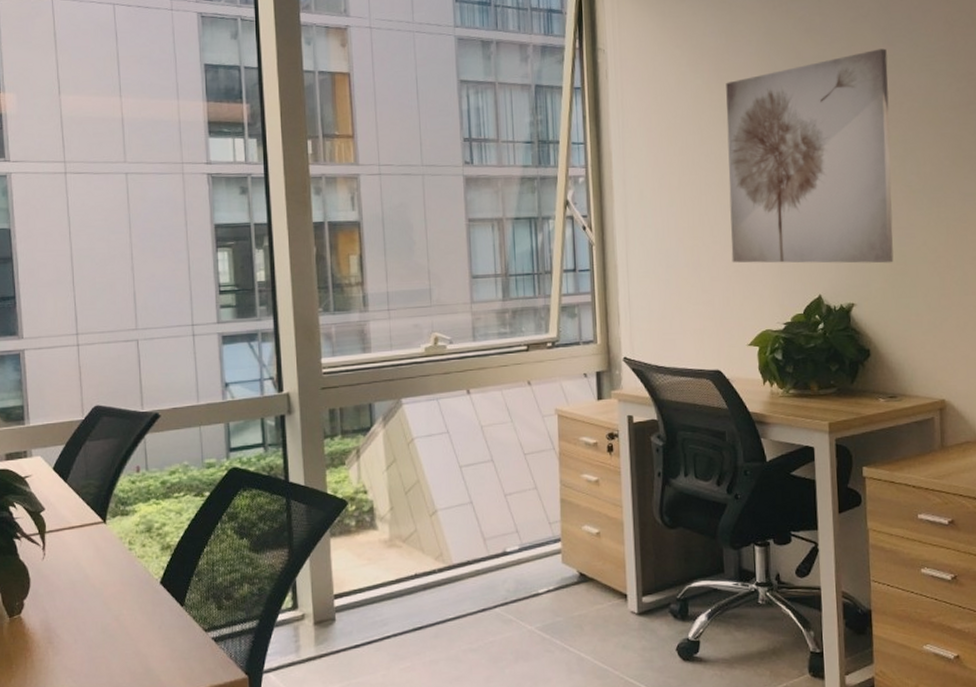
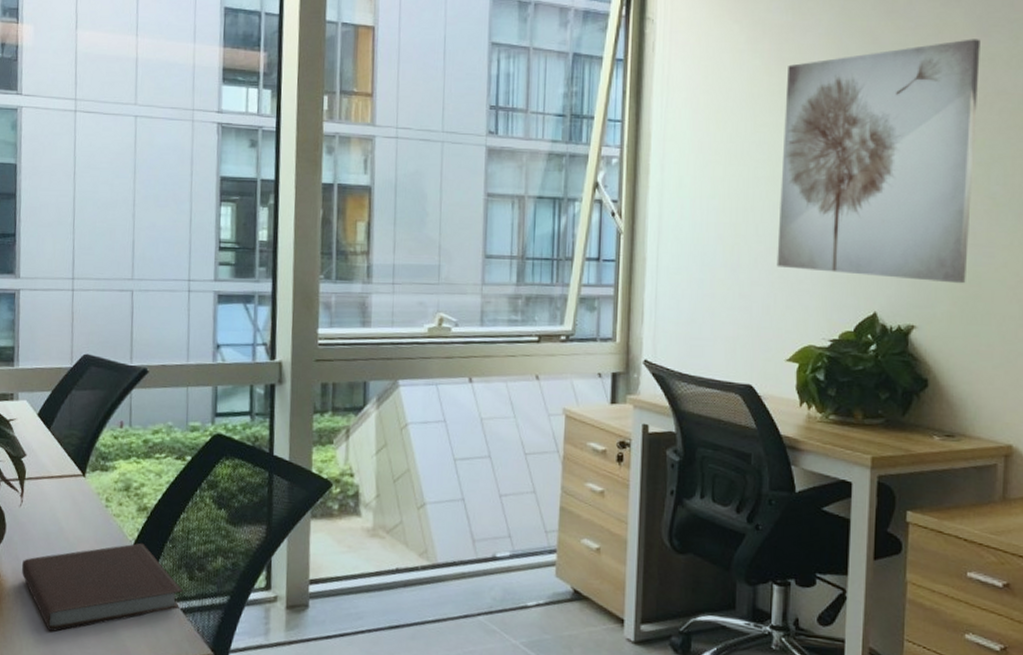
notebook: none [49,580,213,676] -> present [21,542,183,632]

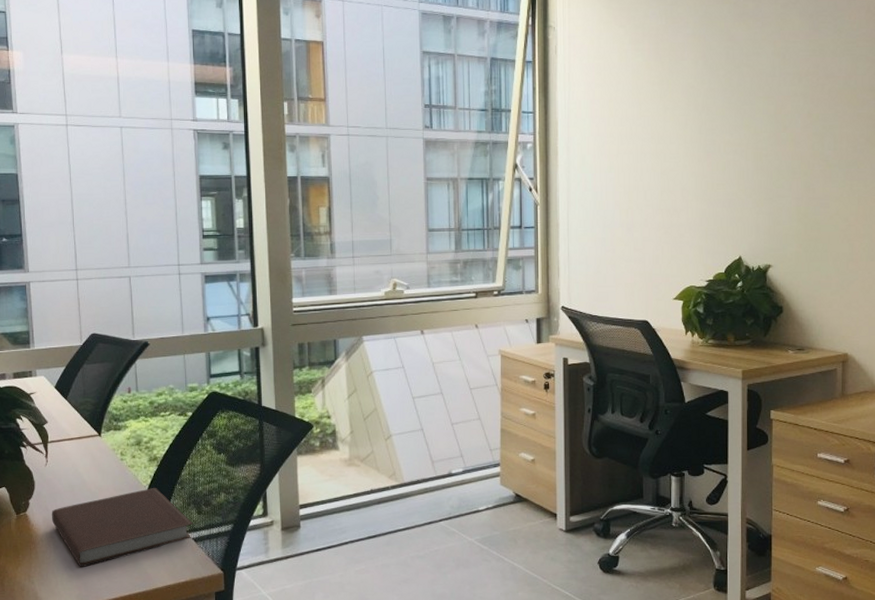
wall art: present [776,39,980,284] -> none [662,33,813,230]

